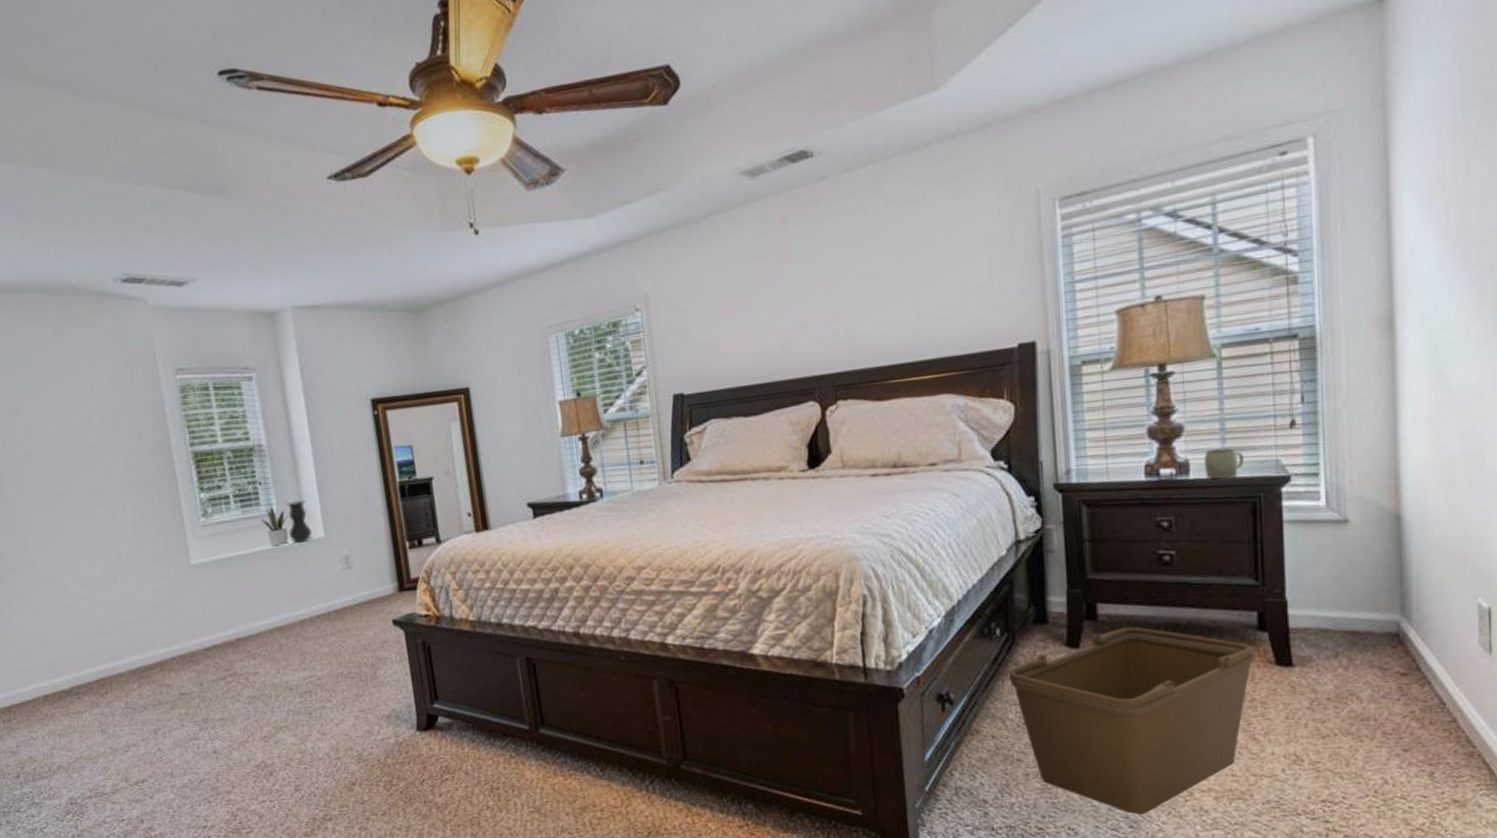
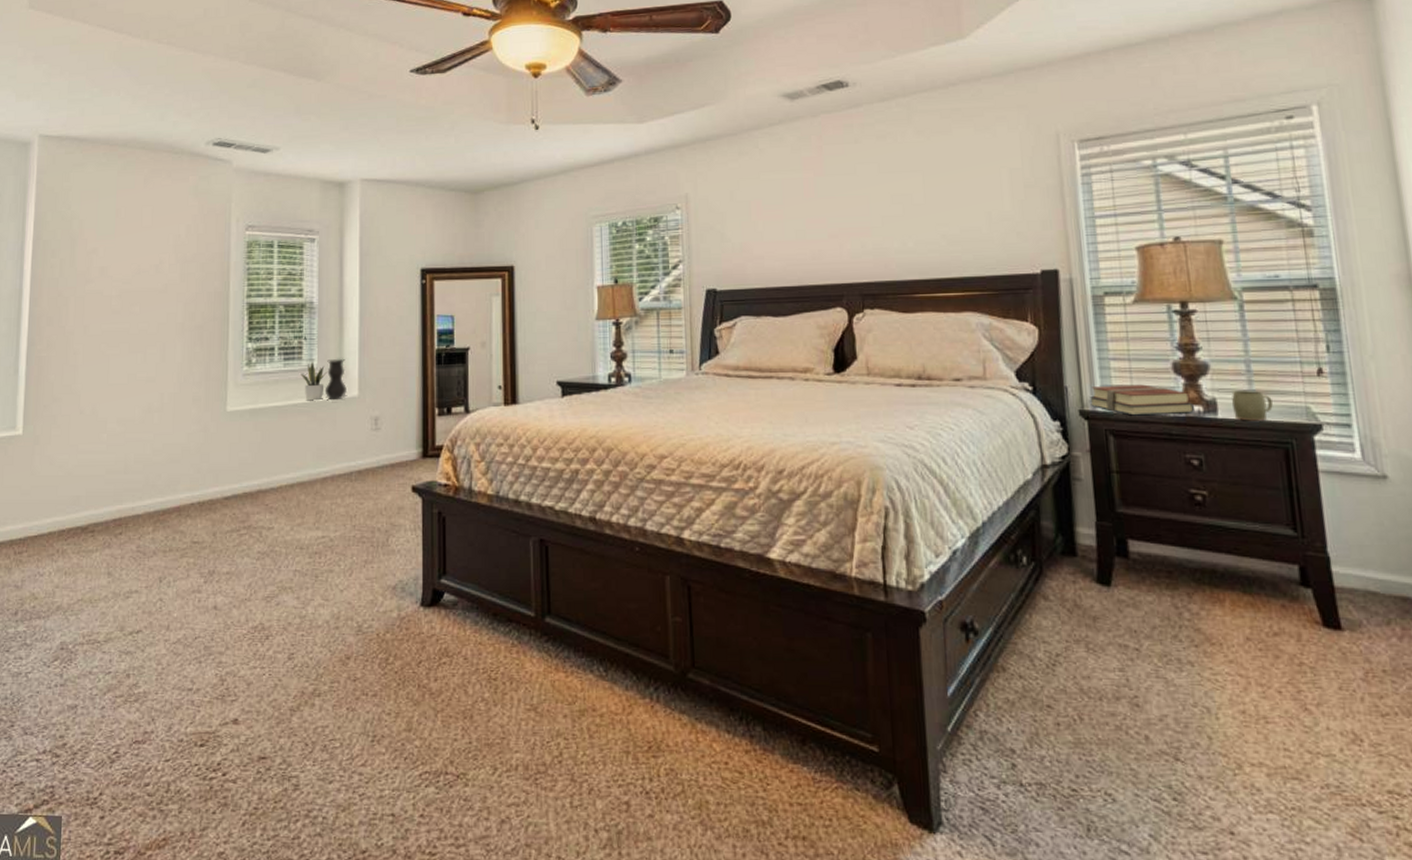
bicycle basket: present [1008,627,1254,815] -> none [1036,569,1299,786]
books: none [1064,452,1168,485] -> present [1090,384,1196,416]

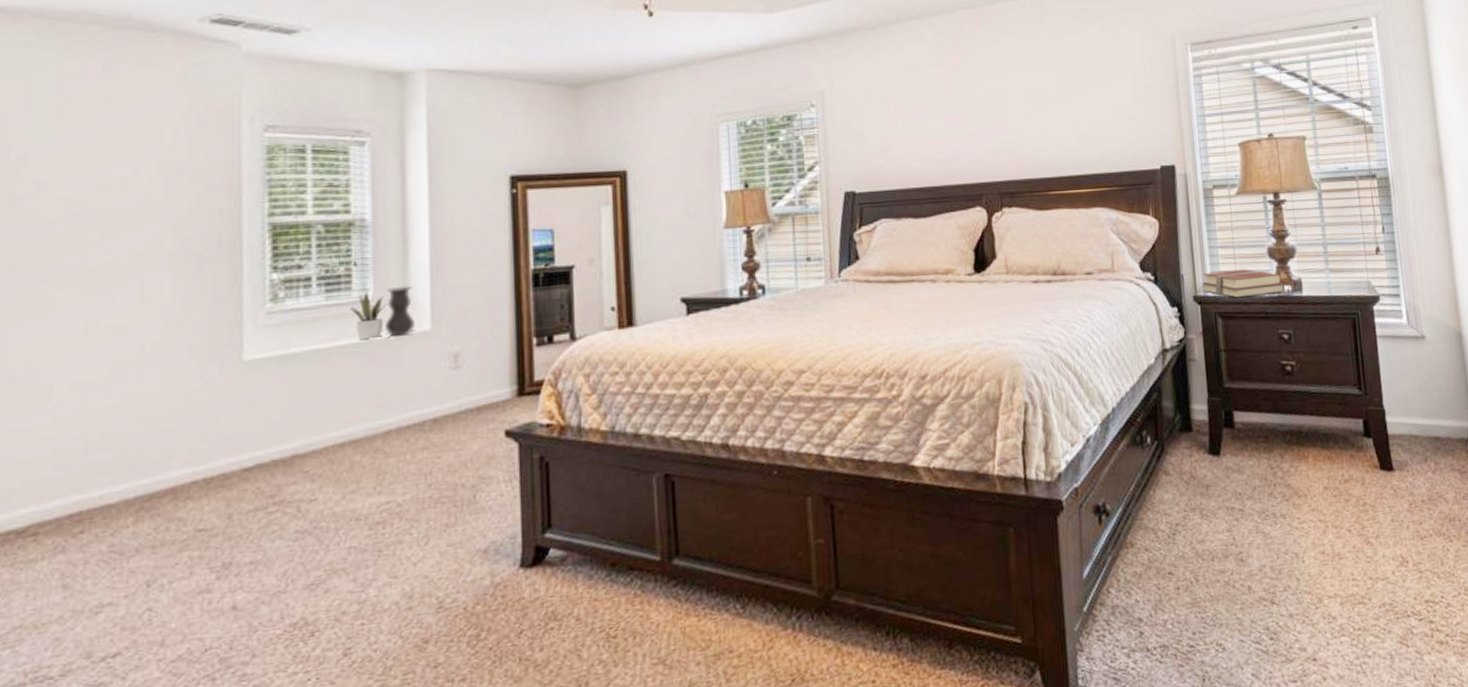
mug: present [1231,389,1273,421] -> none [1313,269,1344,297]

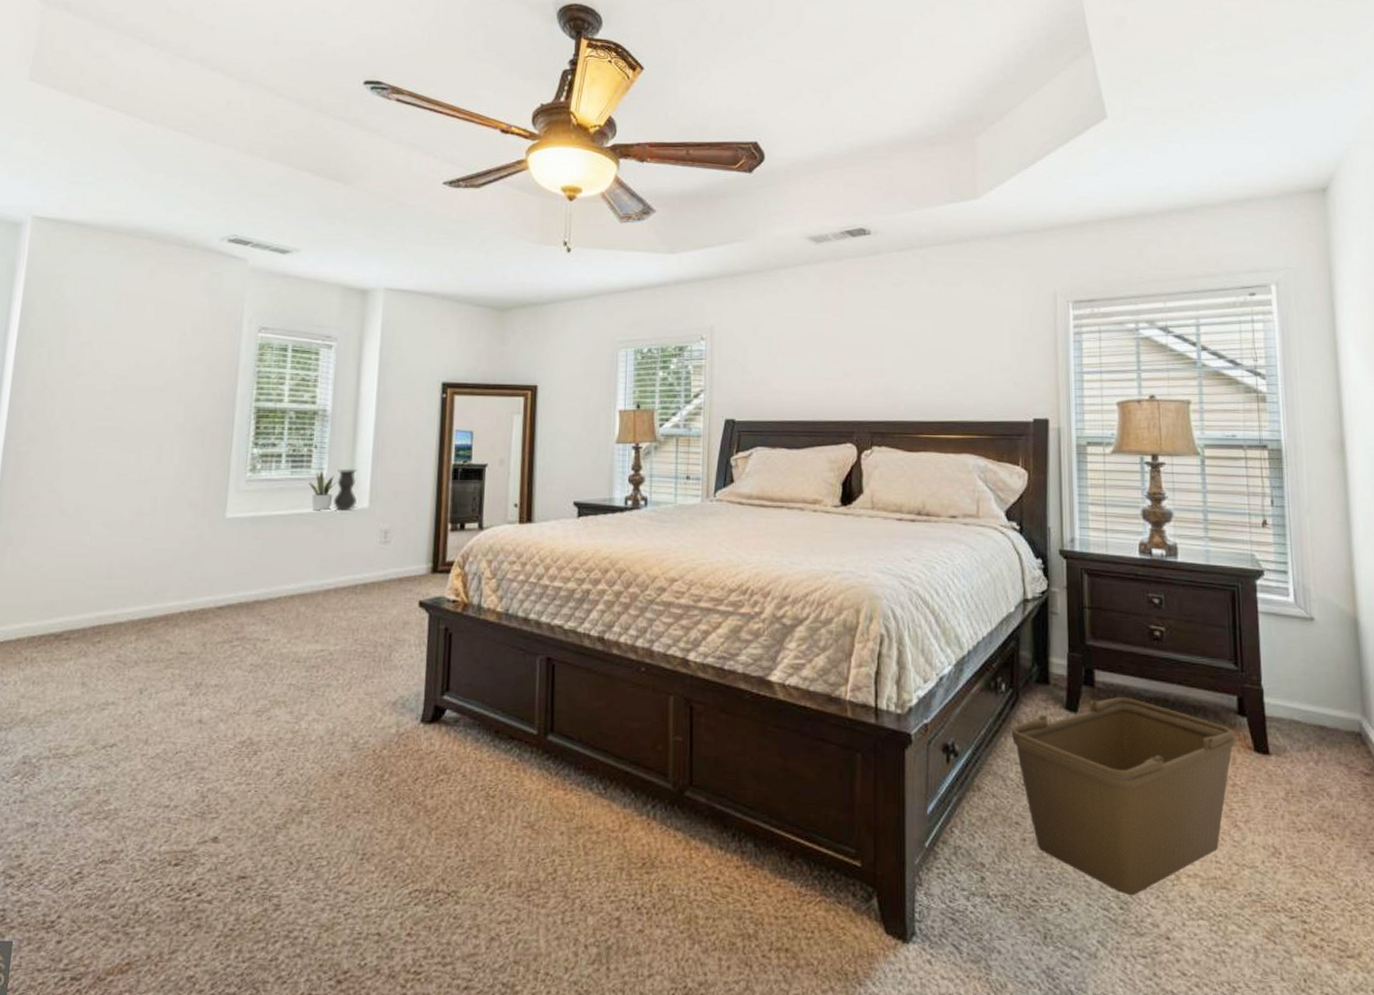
bicycle basket: none [1158,434,1363,625] -> present [1011,697,1235,896]
books: present [1202,269,1286,298] -> none [1069,528,1159,557]

